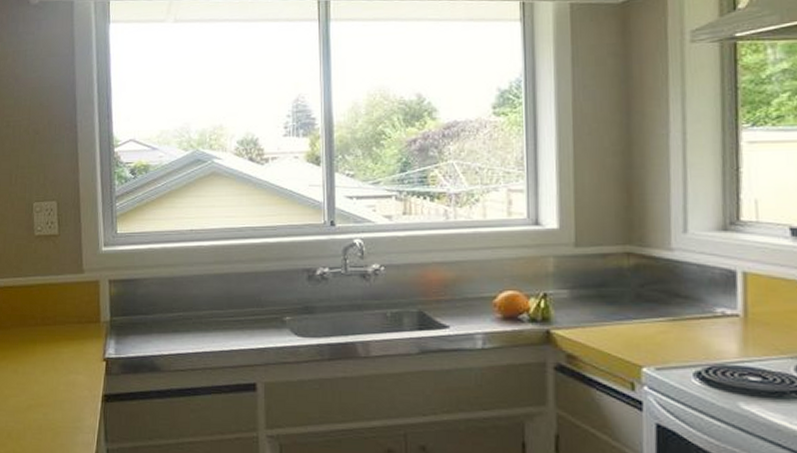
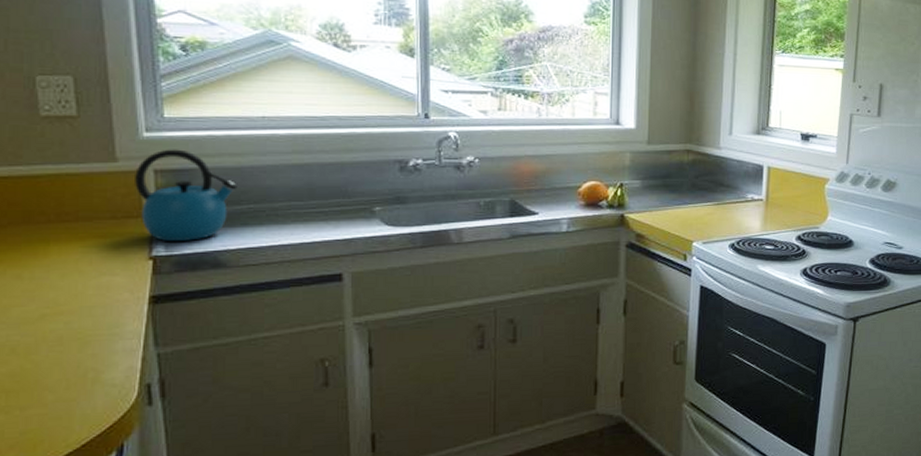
kettle: none [95,261,172,345] -> present [135,149,239,241]

